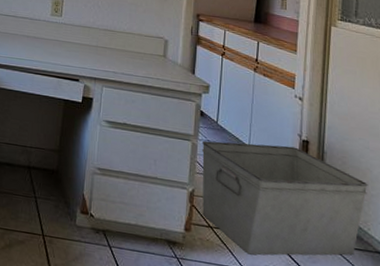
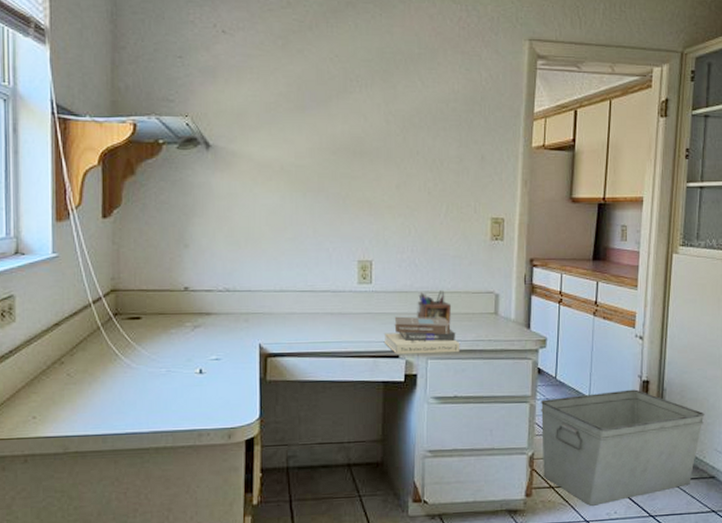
books: none [67,46,132,85] -> present [383,316,460,355]
desk organizer: none [97,29,127,61] -> present [417,290,452,326]

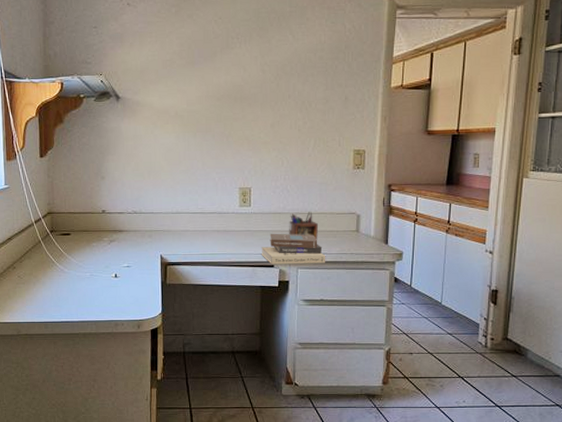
storage bin: present [540,389,705,506] -> none [396,297,551,395]

